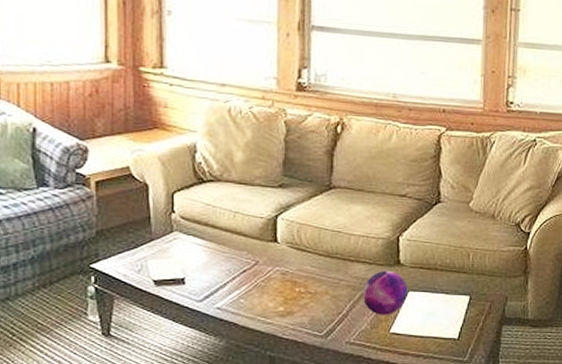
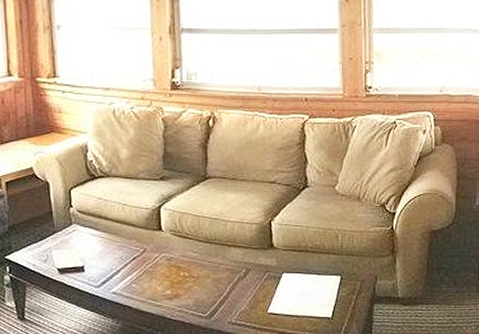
decorative orb: present [362,270,408,315] -> none [240,253,282,296]

